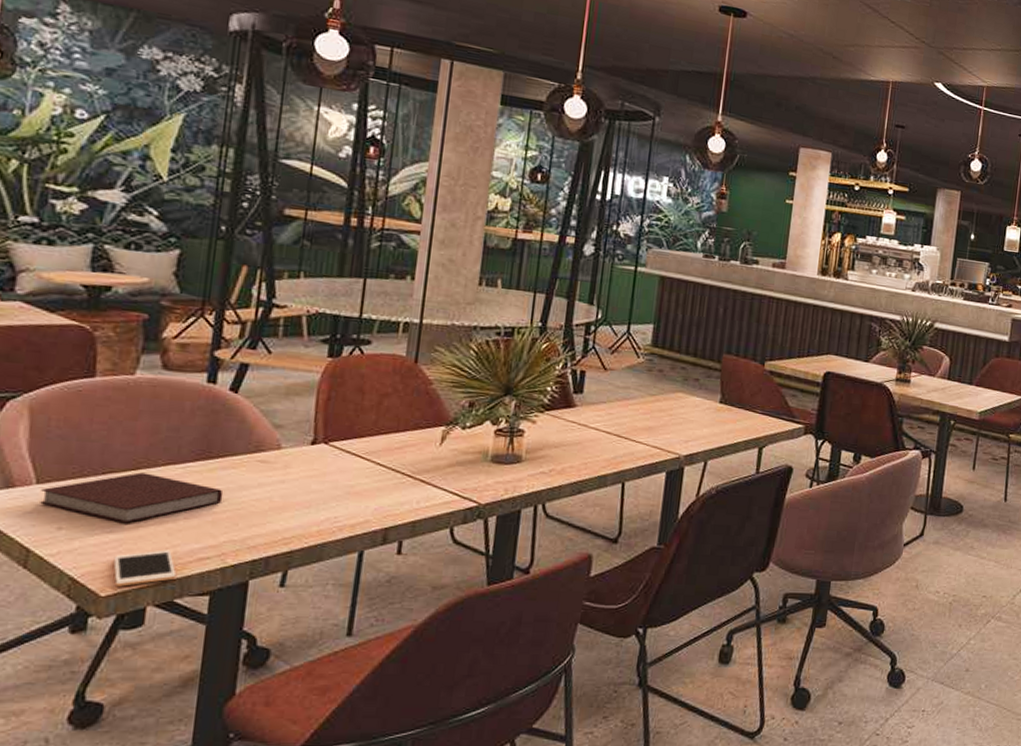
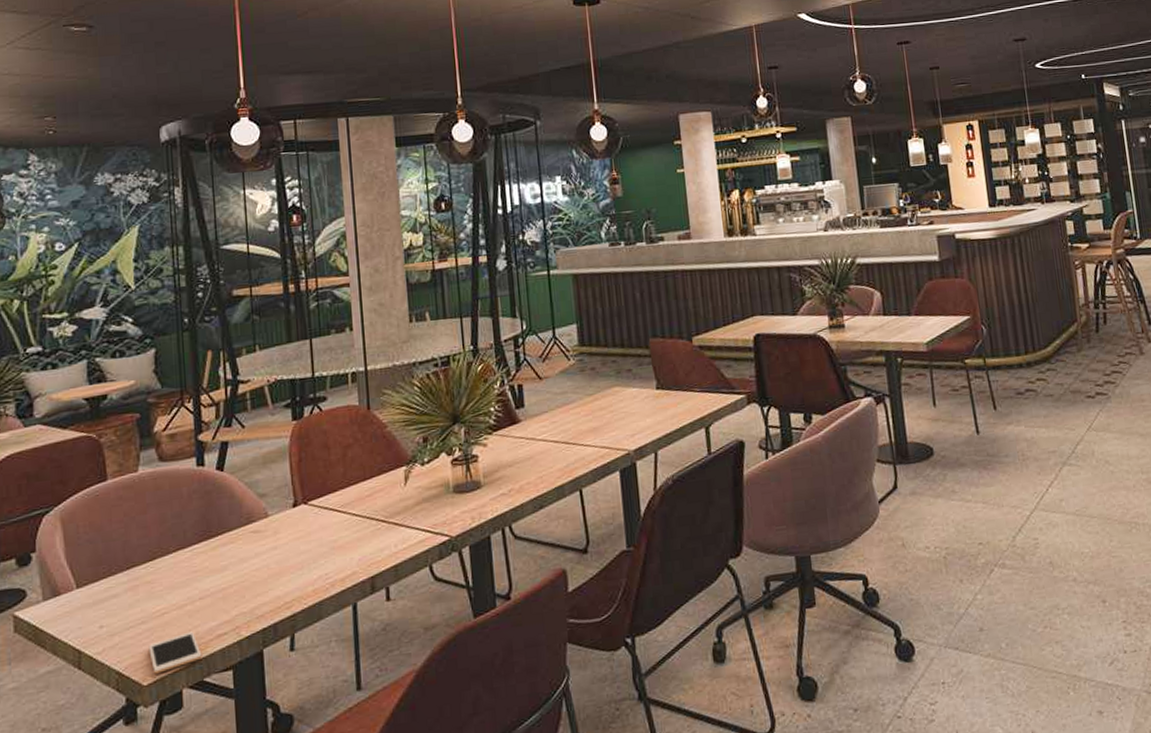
notebook: present [40,472,224,523] -> none [81,561,228,613]

